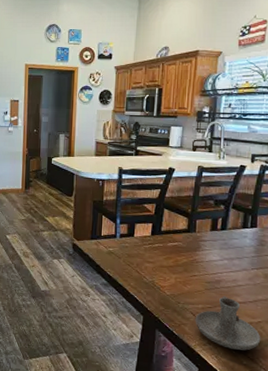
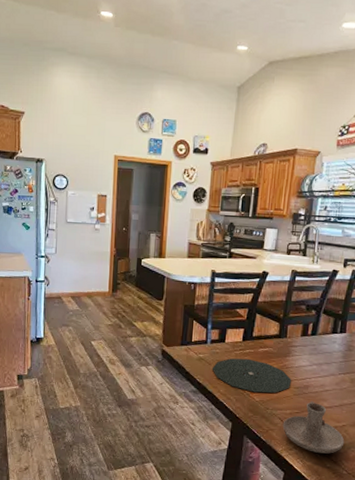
plate: none [121,252,203,287] -> present [212,358,292,393]

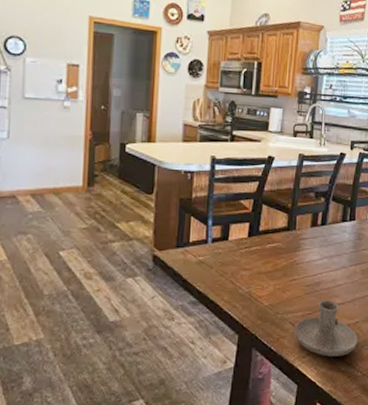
plate: present [212,358,292,393] -> none [214,257,303,296]

